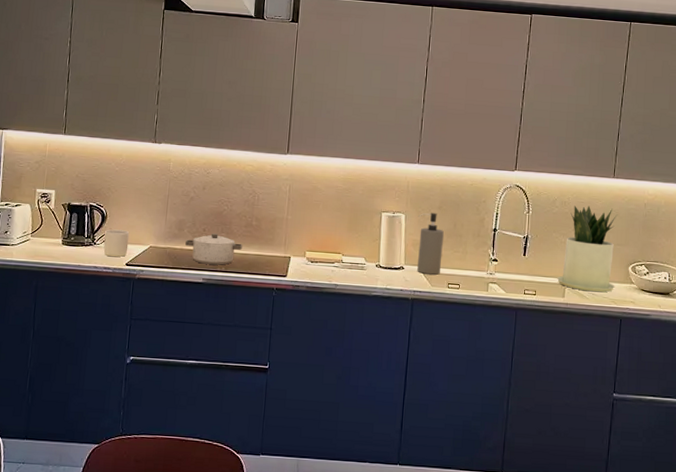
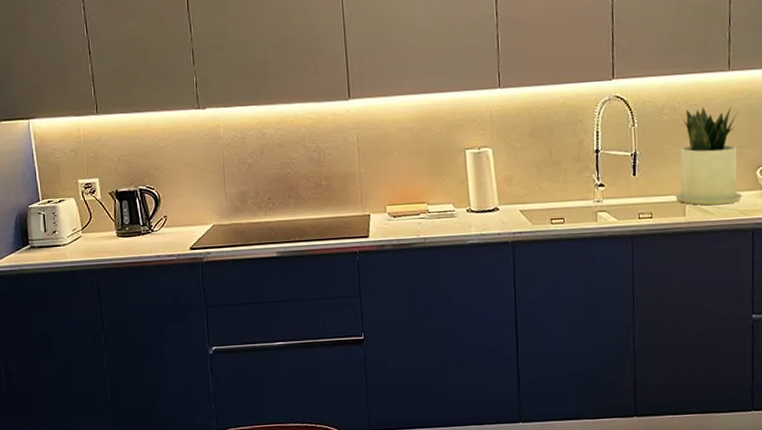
mug: present [103,229,130,258] -> none [160,211,190,243]
cooking pot: present [185,233,243,265] -> none [251,201,315,236]
soap dispenser: present [417,213,444,275] -> none [507,142,541,212]

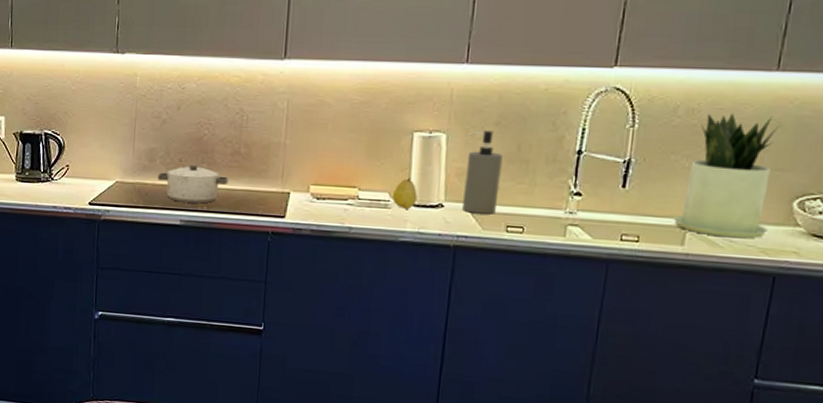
cooking pot: none [251,201,315,236] -> present [158,164,229,204]
fruit: none [455,188,477,216] -> present [391,177,417,209]
soap dispenser: none [507,142,541,212] -> present [462,131,503,214]

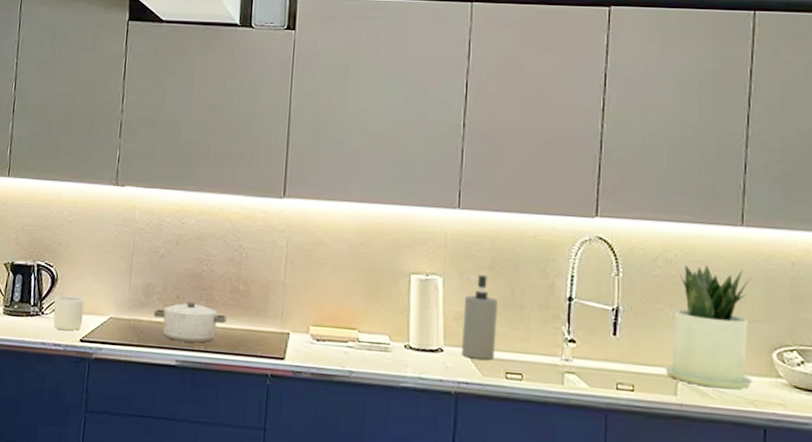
mug: none [62,161,92,195] -> present [53,295,85,331]
fruit: present [391,177,417,209] -> none [391,320,417,353]

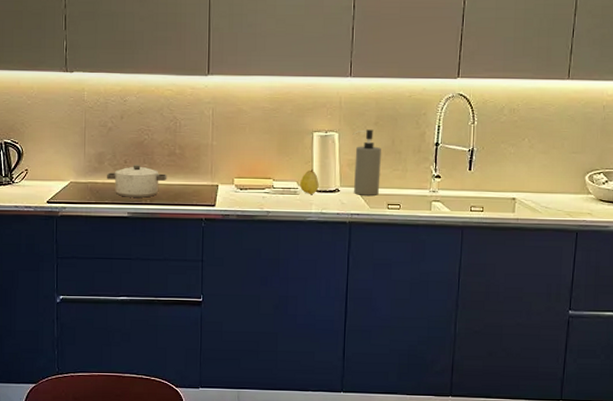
mug: present [53,295,85,331] -> none [22,166,48,195]
fruit: none [391,320,417,353] -> present [299,168,319,194]
planter: present [663,265,754,390] -> none [505,111,573,205]

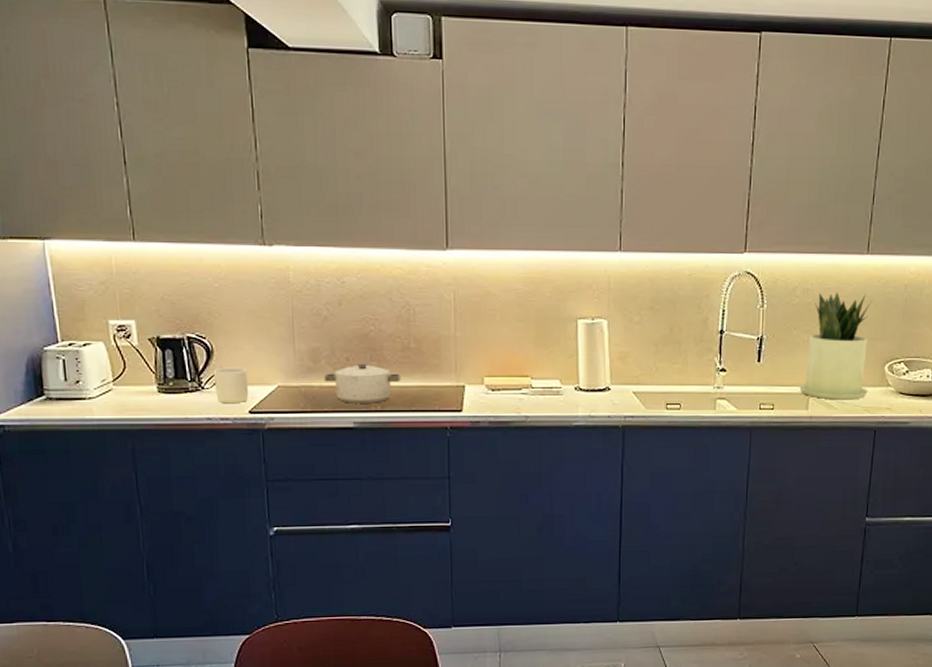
mug: none [22,166,48,195] -> present [213,367,249,404]
fruit: present [299,168,319,194] -> none [562,363,586,394]
soap dispenser: present [352,129,381,195] -> none [623,315,658,394]
planter: none [505,111,573,205] -> present [798,292,872,400]

